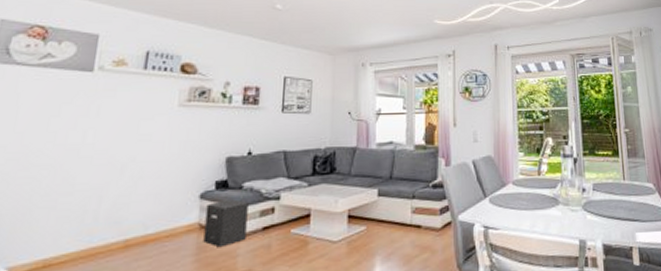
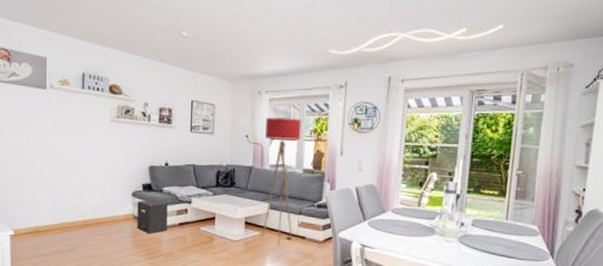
floor lamp: none [370,90,410,240] -> present [262,117,301,245]

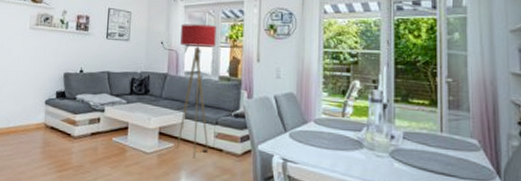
speaker: present [137,199,168,234] -> none [48,107,80,145]

